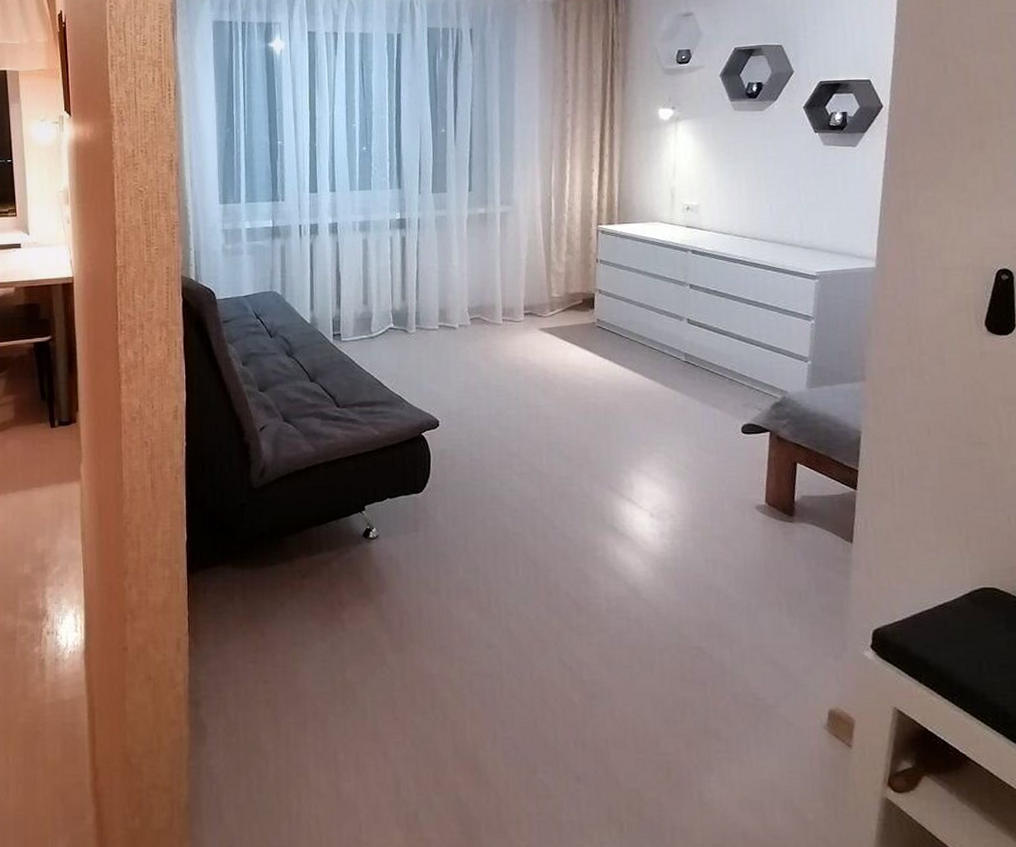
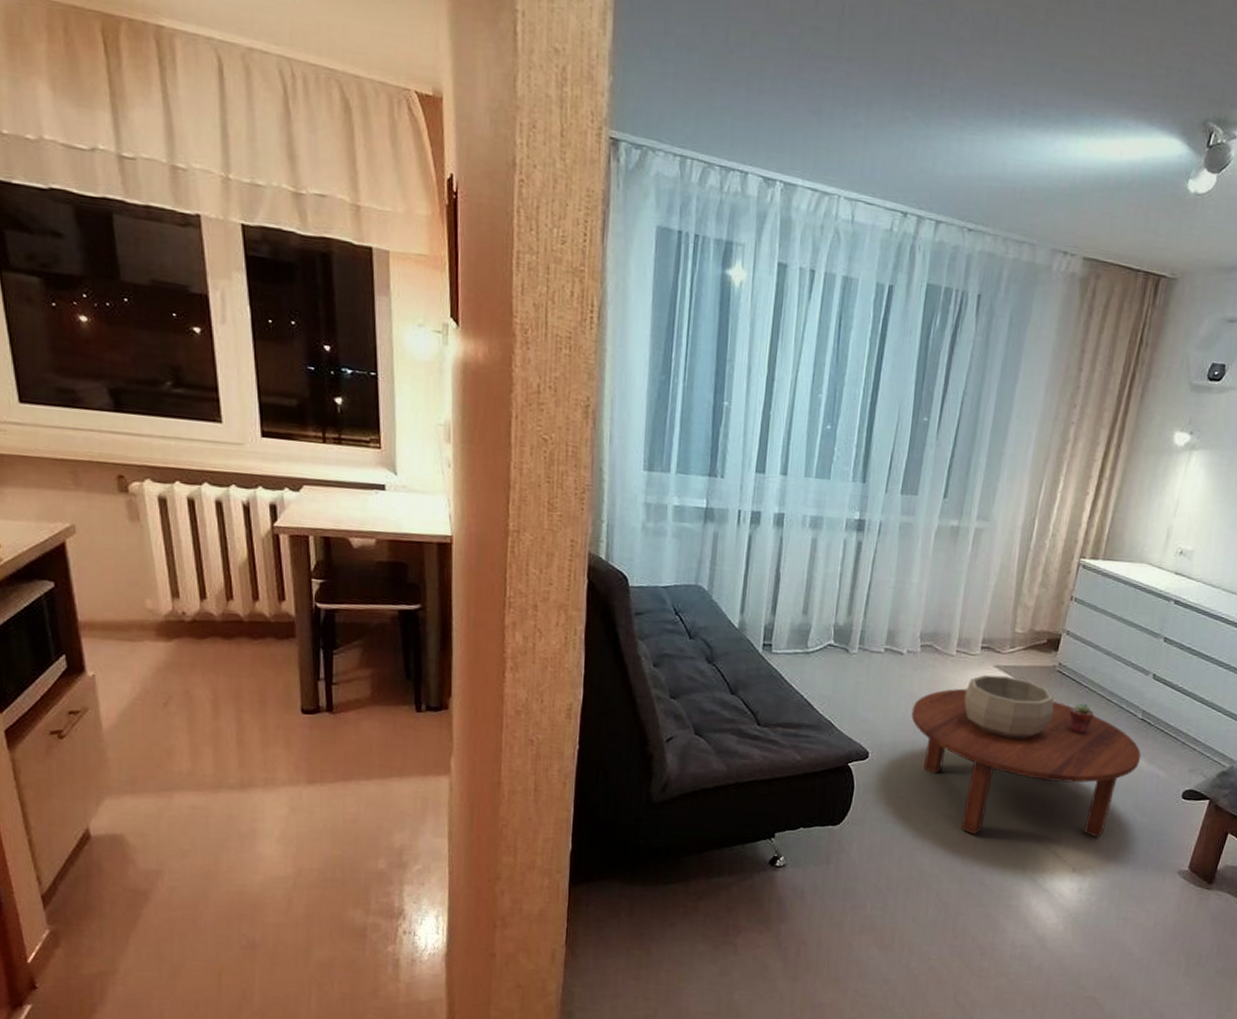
coffee table: none [471,352,693,490] -> present [911,688,1141,838]
decorative bowl: none [517,337,602,394] -> present [964,674,1054,739]
potted succulent: none [616,353,640,381] -> present [1069,702,1094,733]

